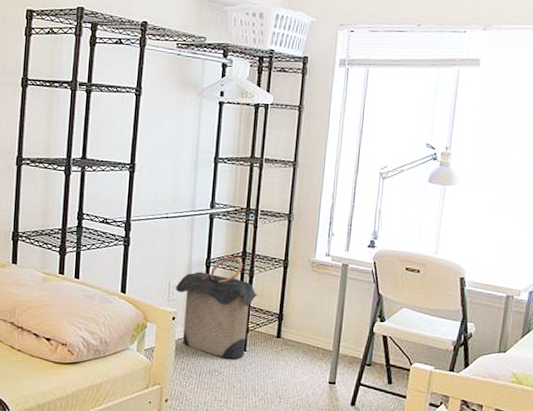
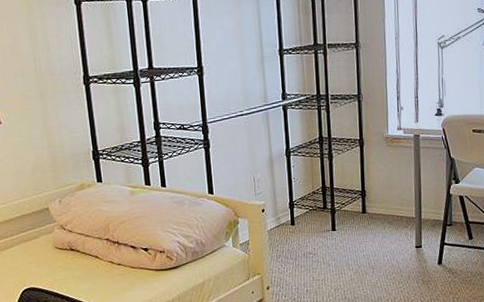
laundry hamper: present [176,257,258,359] -> none [261,144,340,240]

